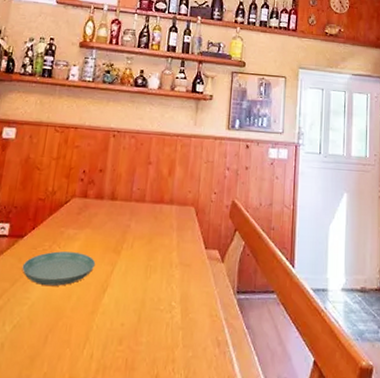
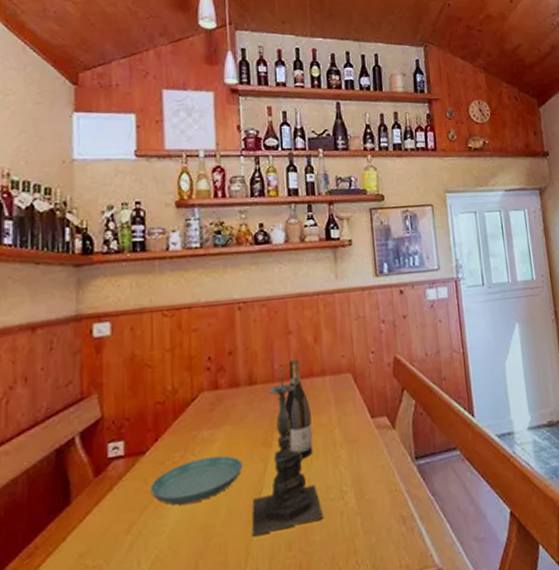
candle holder: none [93,191,153,326] -> present [251,368,324,536]
wine bottle: none [132,186,157,270] -> present [284,360,313,458]

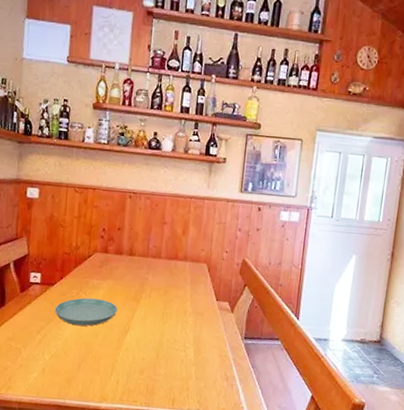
candle holder: present [251,368,324,536] -> none [118,248,169,361]
wine bottle: present [284,360,313,458] -> none [150,244,172,316]

